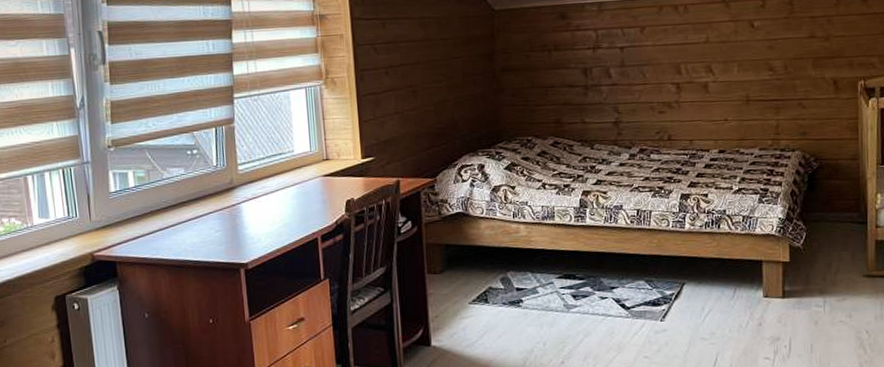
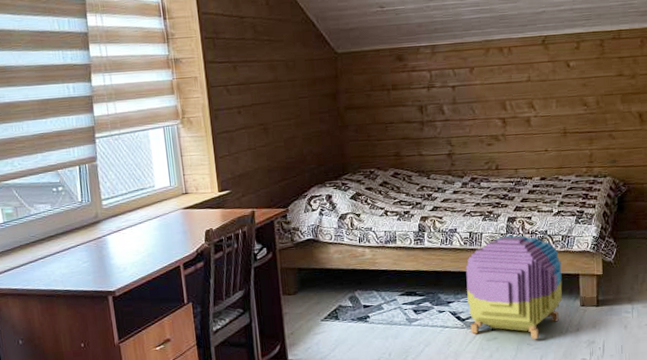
storage ottoman: none [632,214,743,333] -> present [465,235,563,339]

